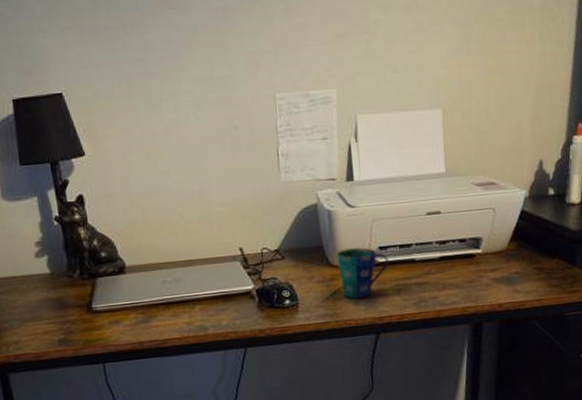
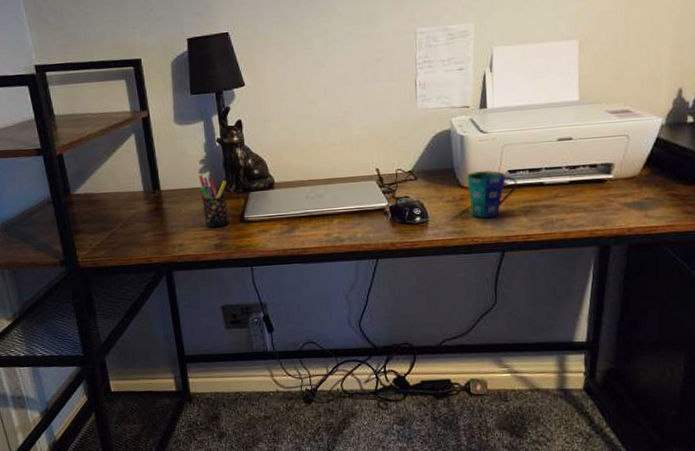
pen holder: none [34,258,75,321] -> present [198,174,229,228]

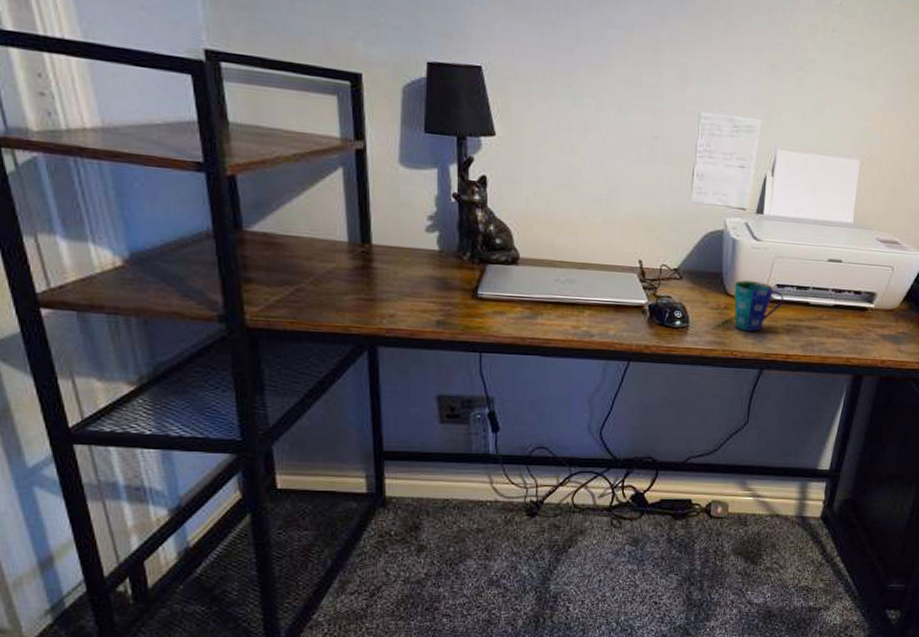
pen holder: present [198,174,229,228] -> none [424,233,459,301]

